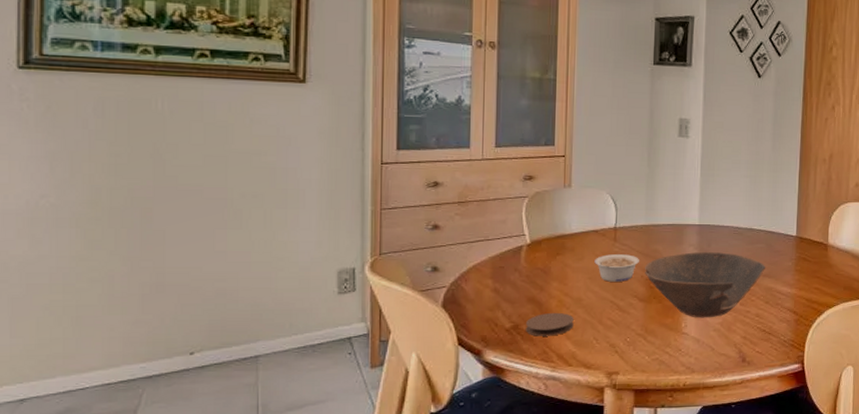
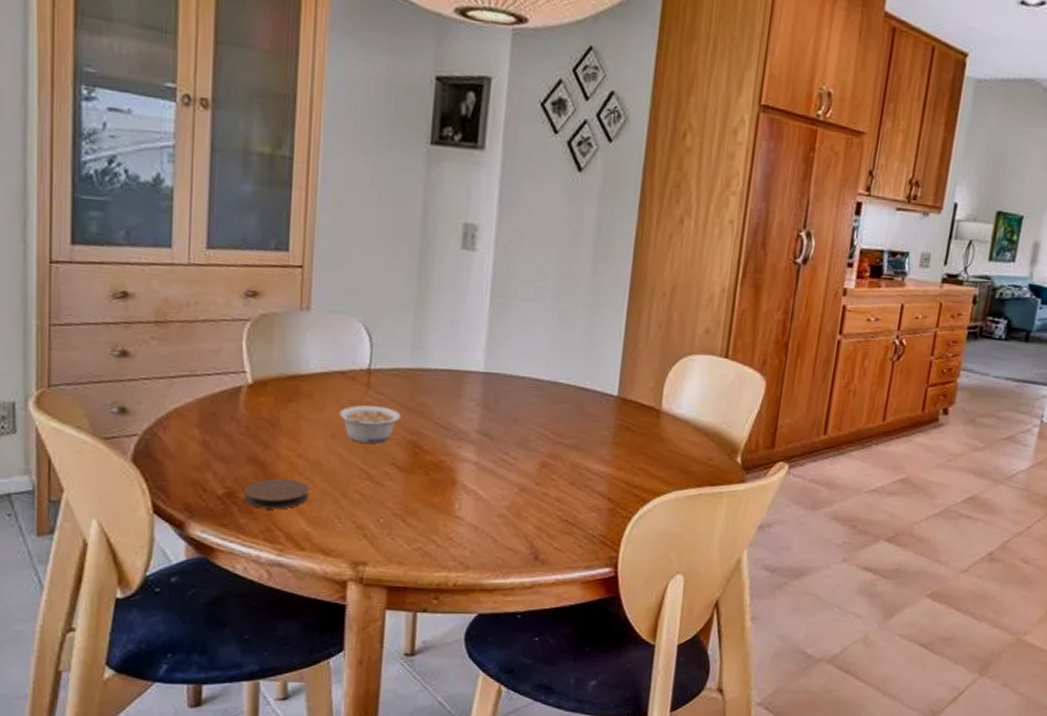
bowl: present [645,252,765,318] -> none [407,409,573,499]

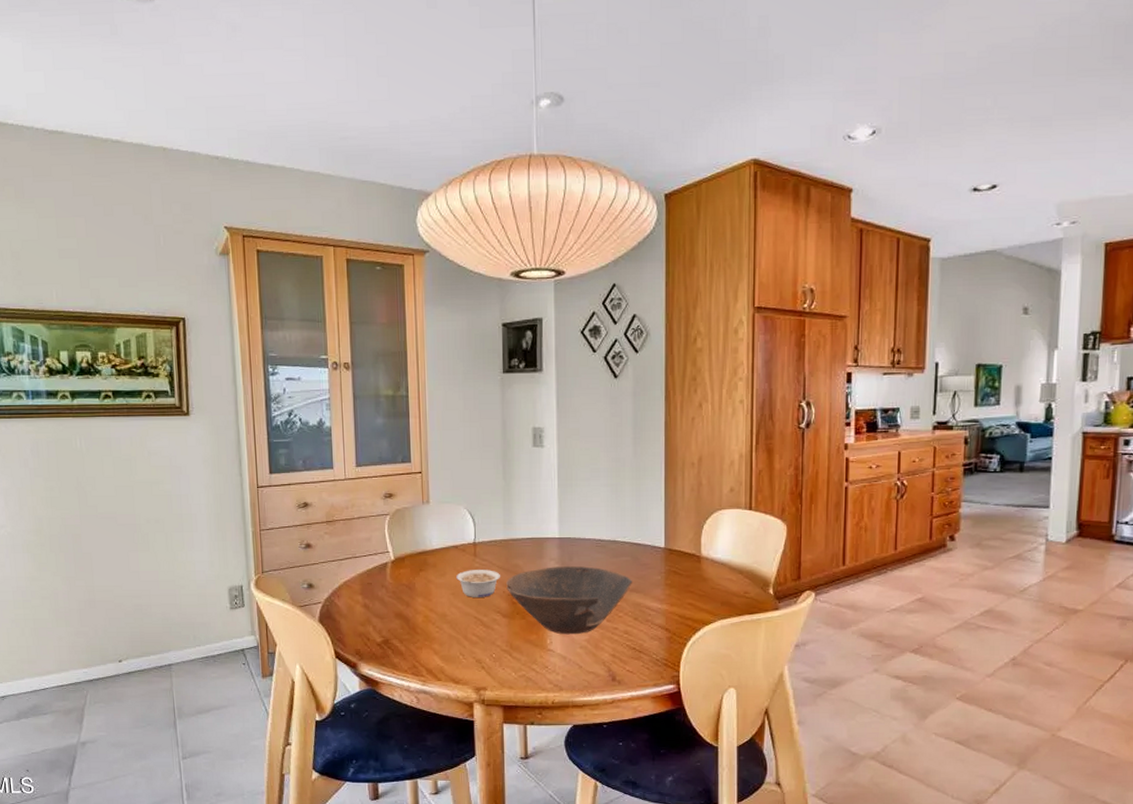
coaster: present [243,478,309,510] -> none [394,627,440,651]
bowl: none [407,409,573,499] -> present [506,566,632,635]

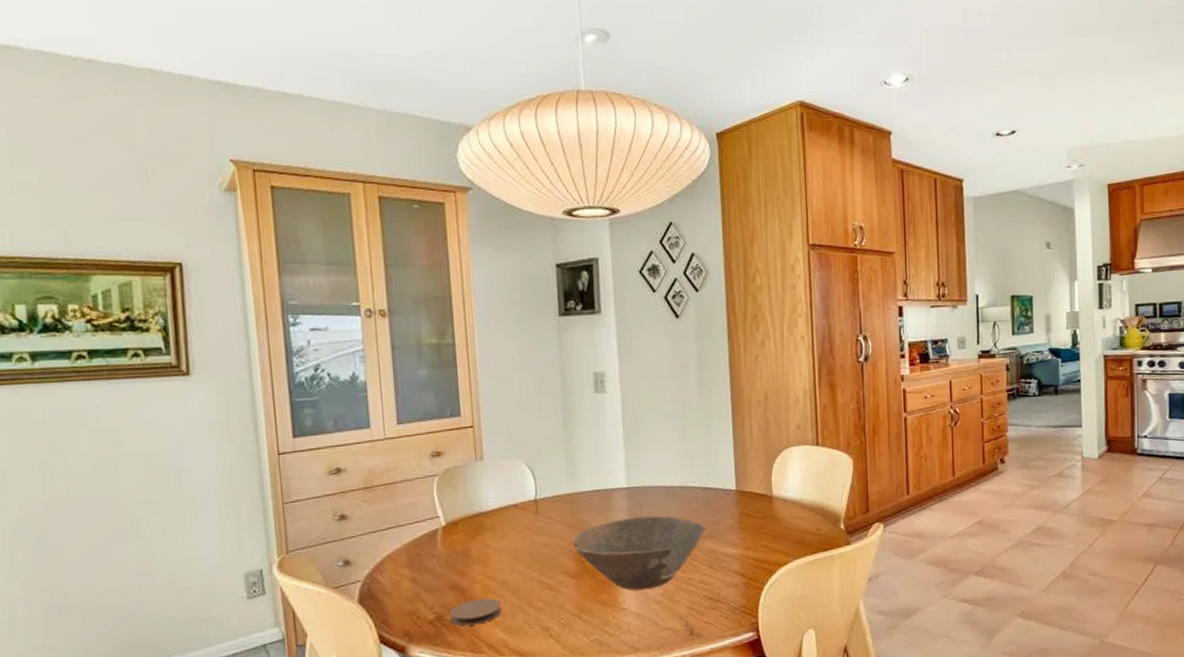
coaster: none [394,627,440,651] -> present [449,598,502,626]
legume: present [456,570,500,597] -> none [517,527,566,560]

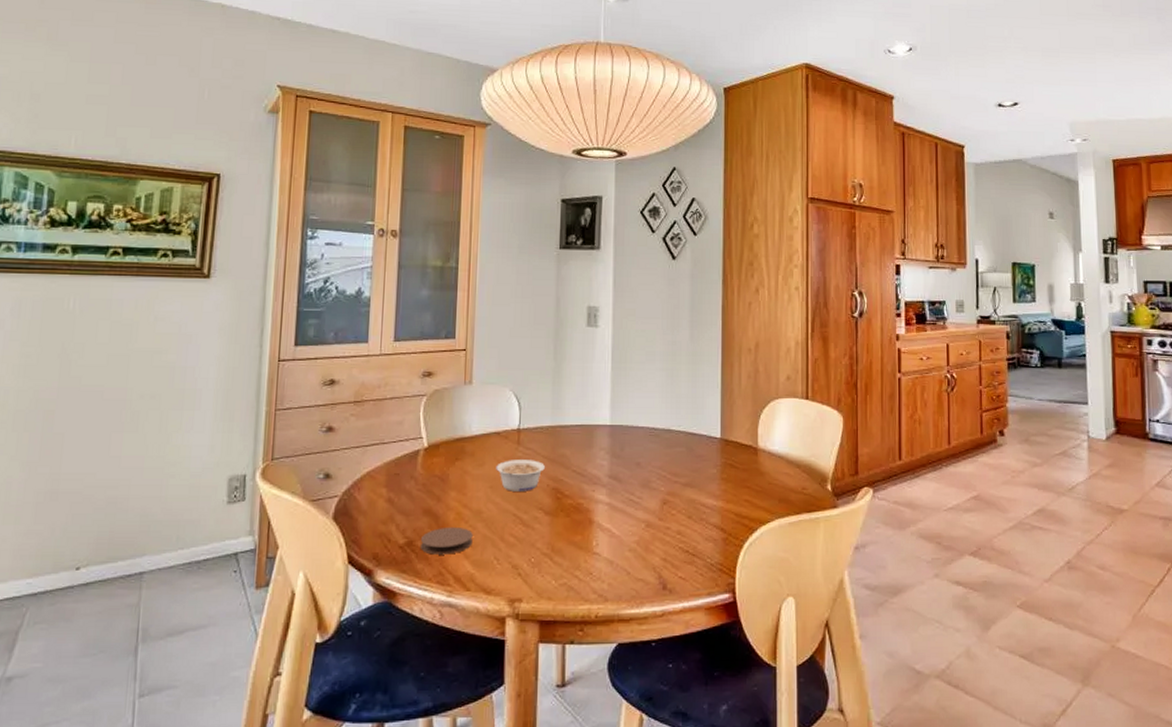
legume: none [517,527,566,560] -> present [496,460,545,491]
bowl: present [572,516,705,591] -> none [551,457,686,535]

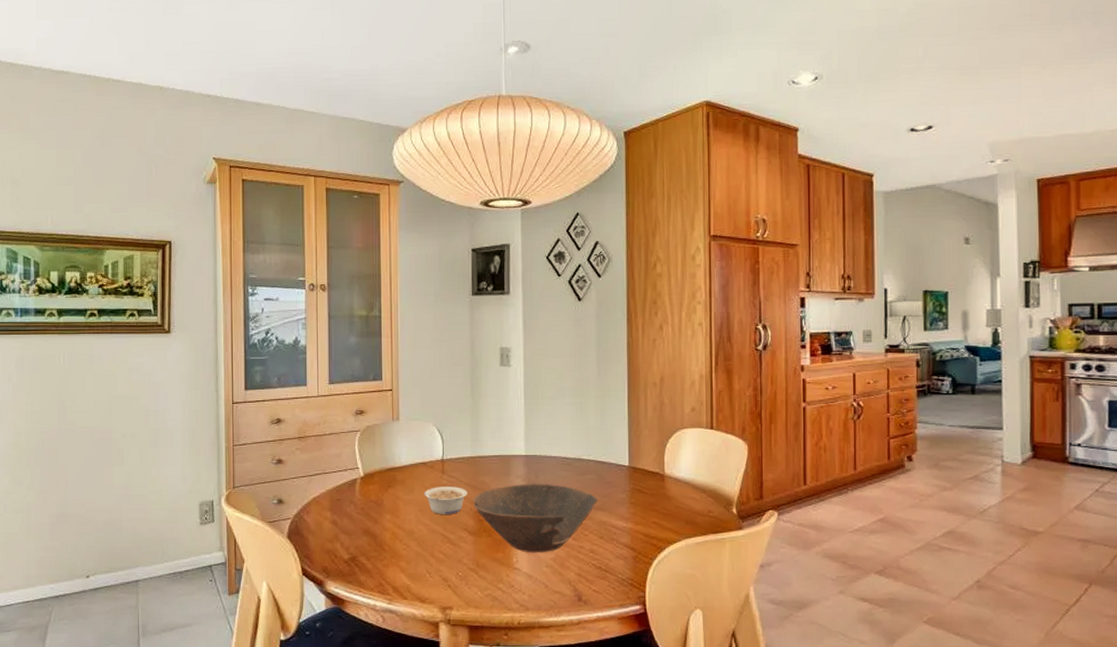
coaster: present [420,526,473,555] -> none [362,544,407,568]
bowl: none [551,457,686,535] -> present [473,484,597,553]

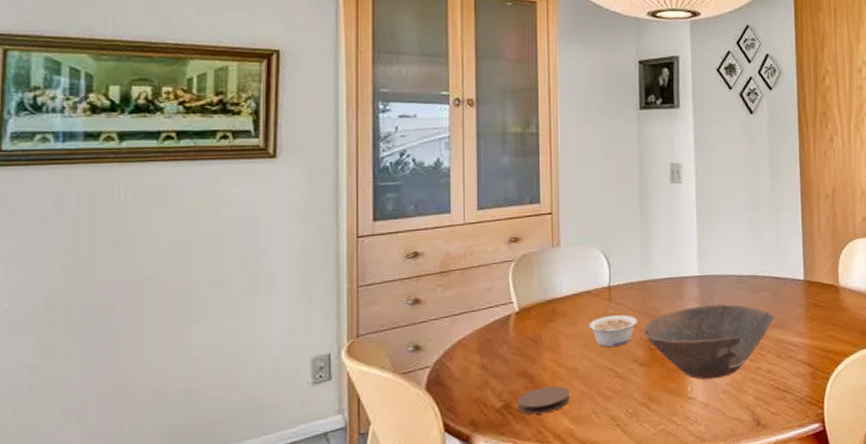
coaster: none [362,544,407,568] -> present [517,385,570,415]

